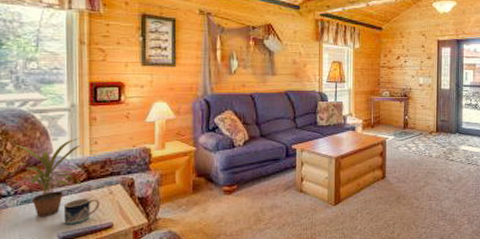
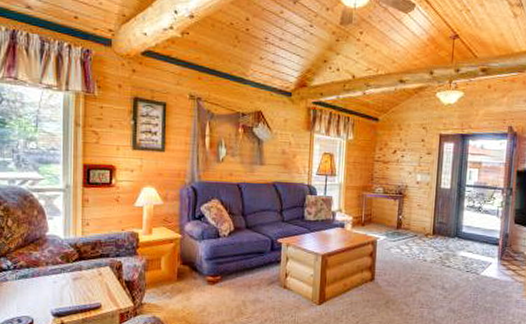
potted plant: present [8,138,81,218] -> none [9,218,74,293]
mug: present [63,198,100,225] -> none [56,277,90,303]

